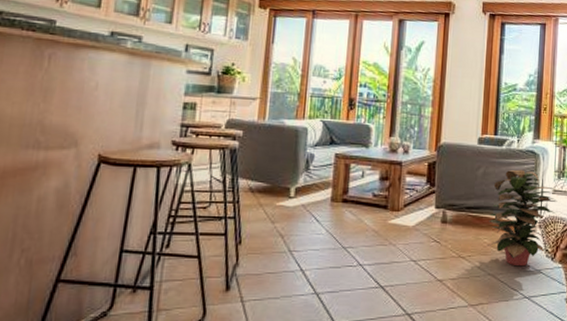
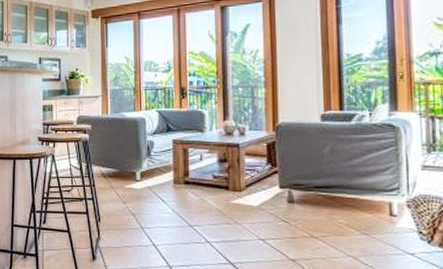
decorative plant: present [486,169,558,267] -> none [343,145,429,249]

